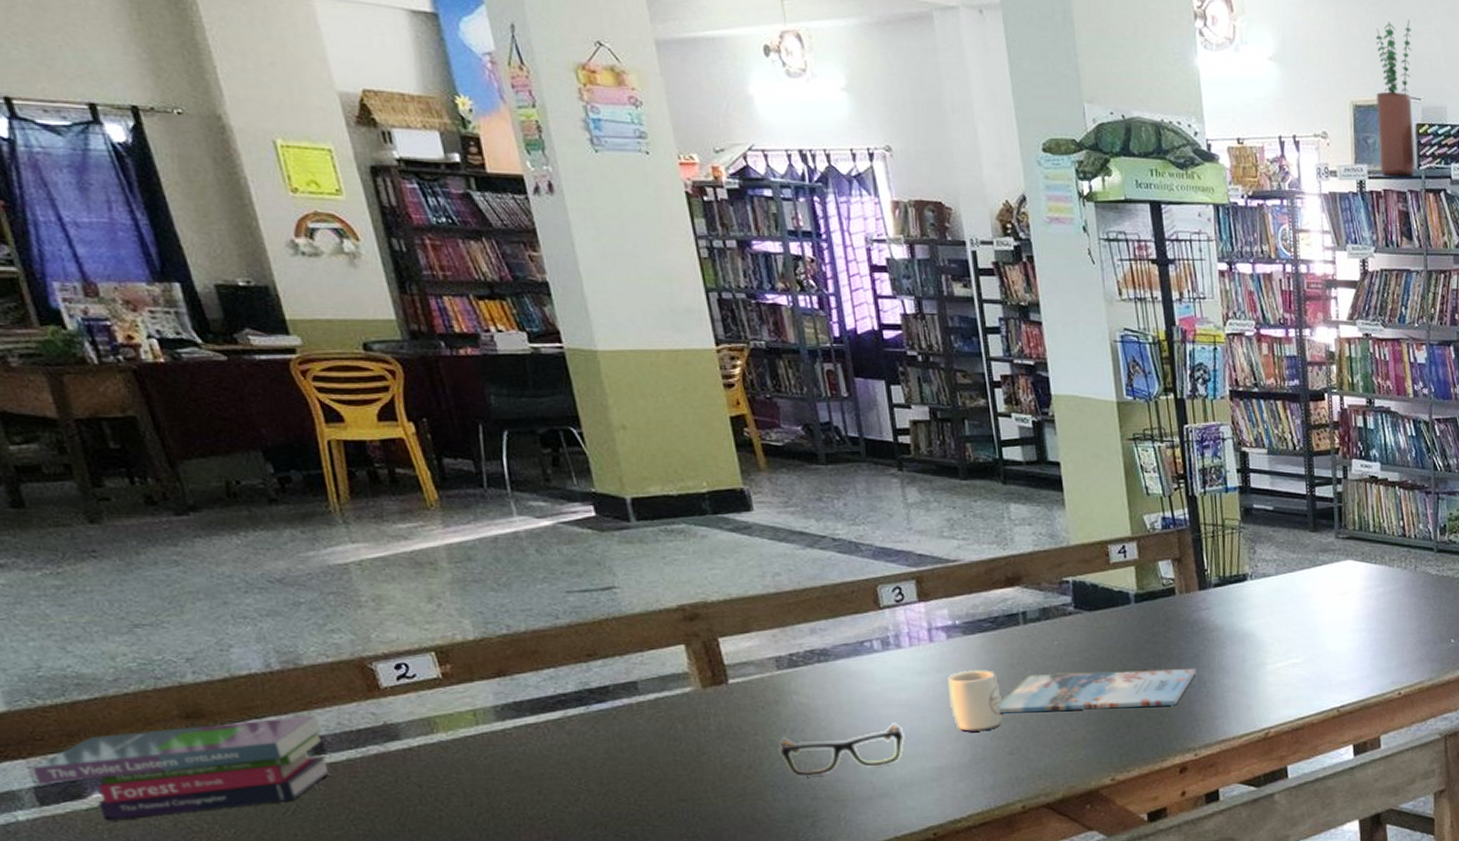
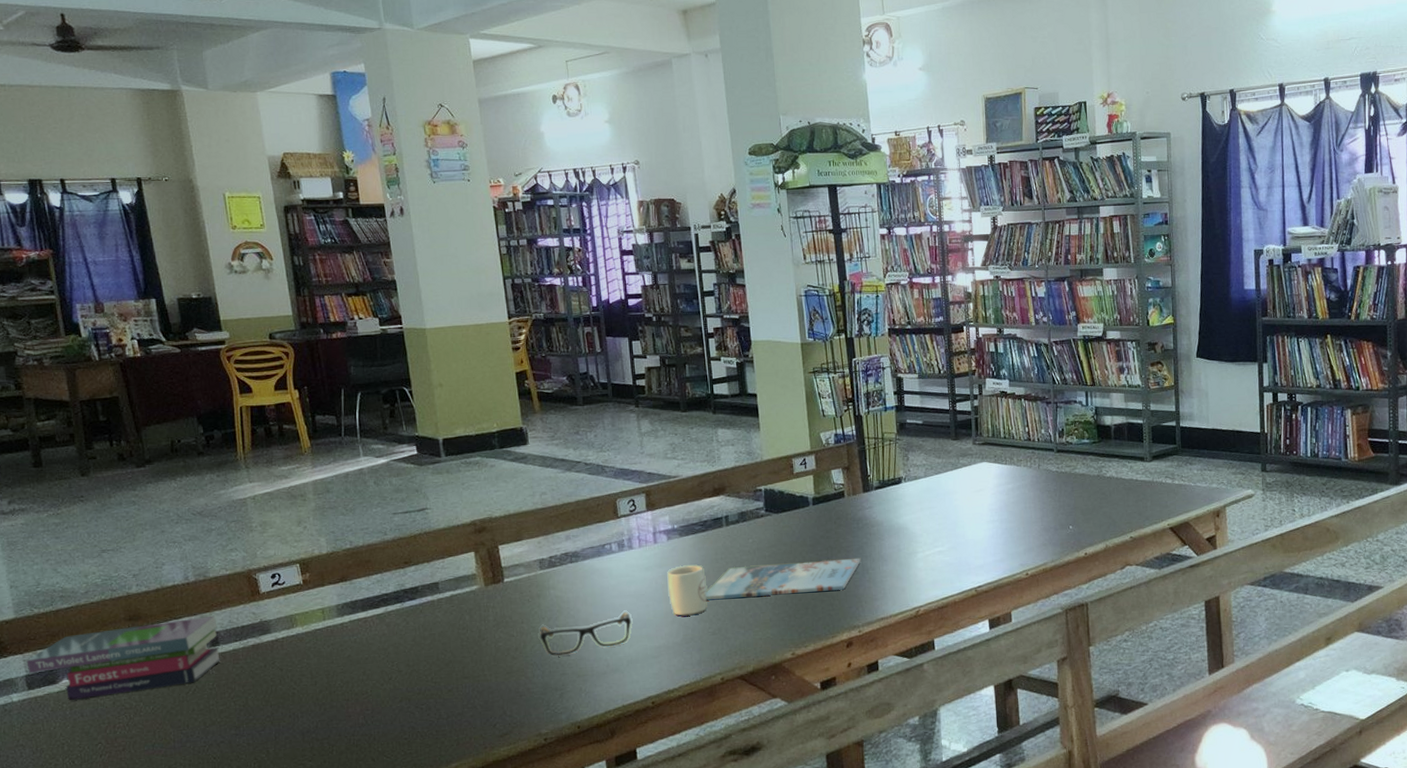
vase: present [1375,19,1415,178] -> none [1001,28,1034,151]

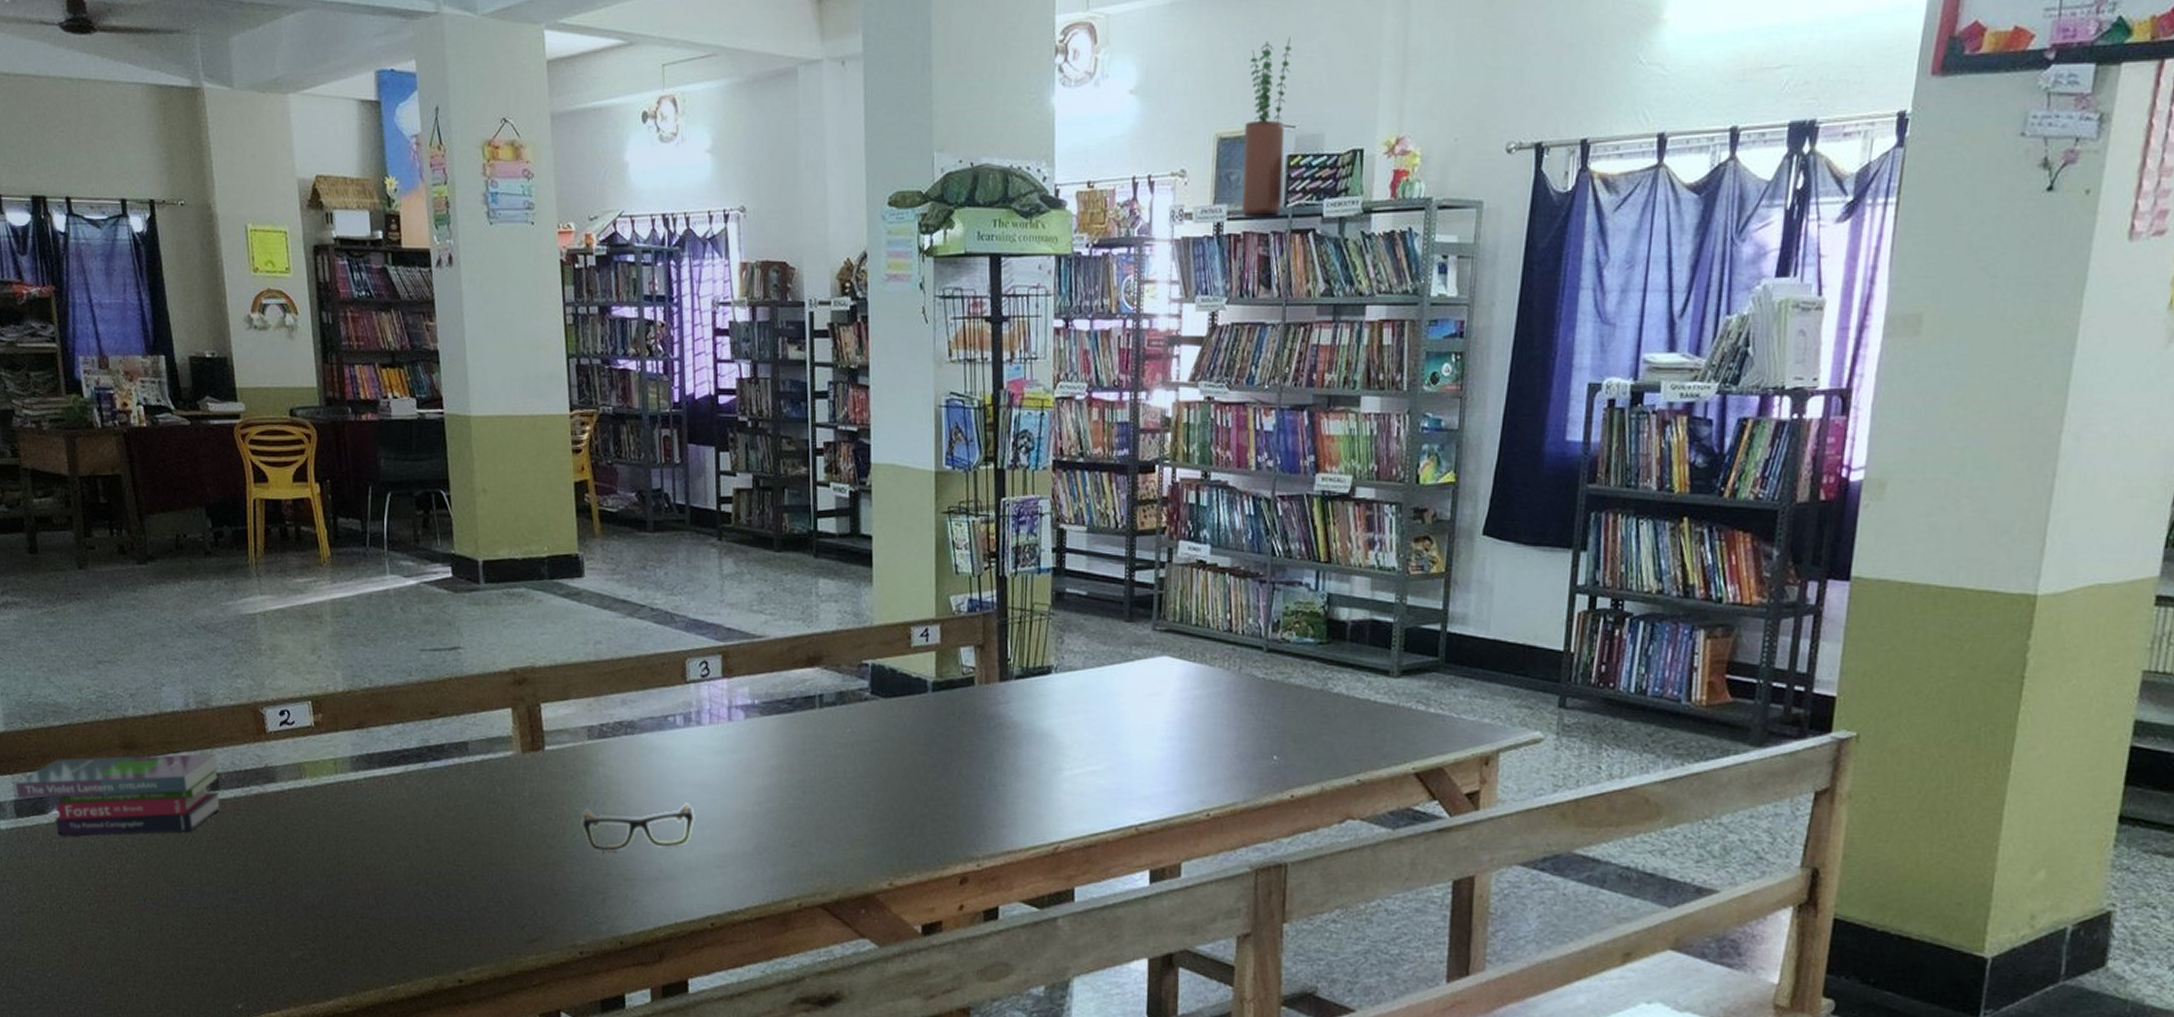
mug: present [667,565,707,617] -> none [741,754,789,820]
magazine: present [705,558,860,601] -> none [787,763,987,808]
vase: none [1001,28,1034,151] -> present [1241,36,1292,218]

